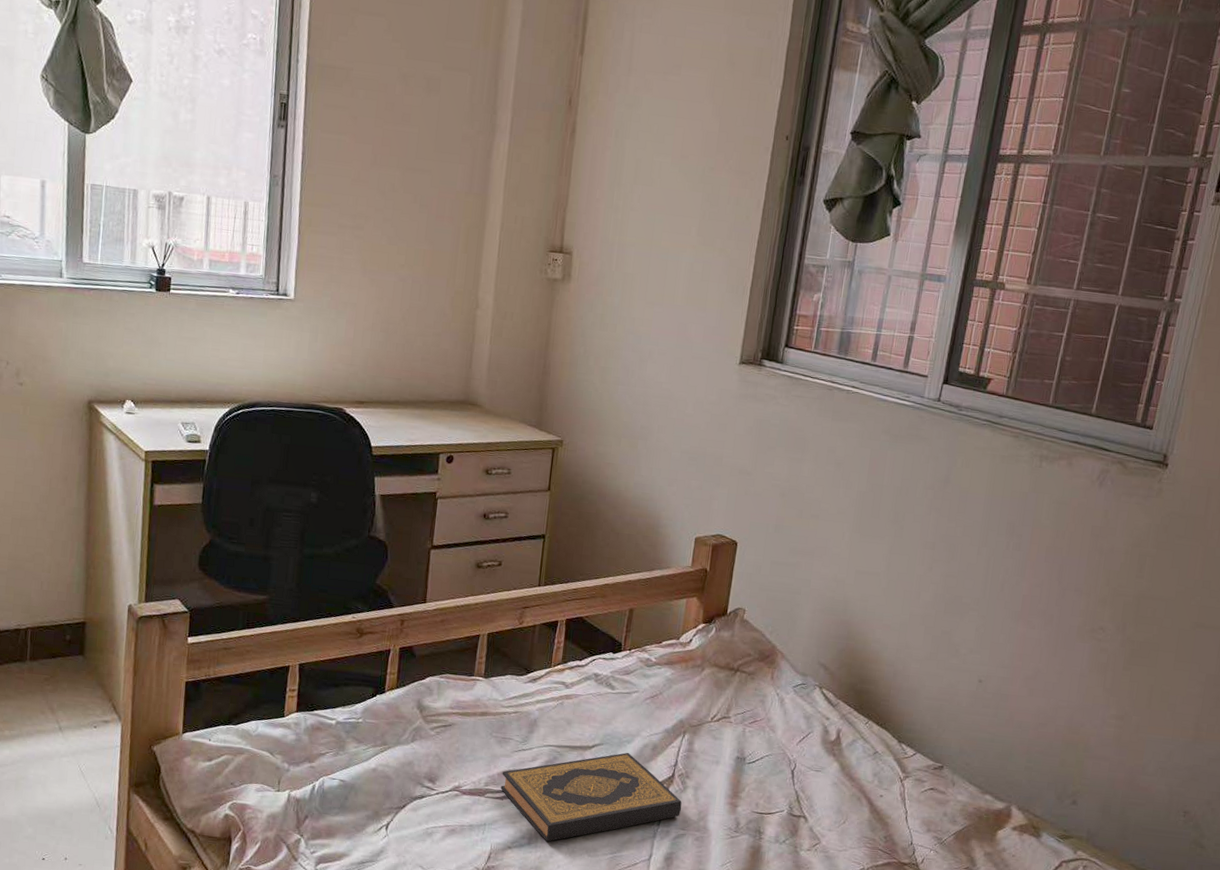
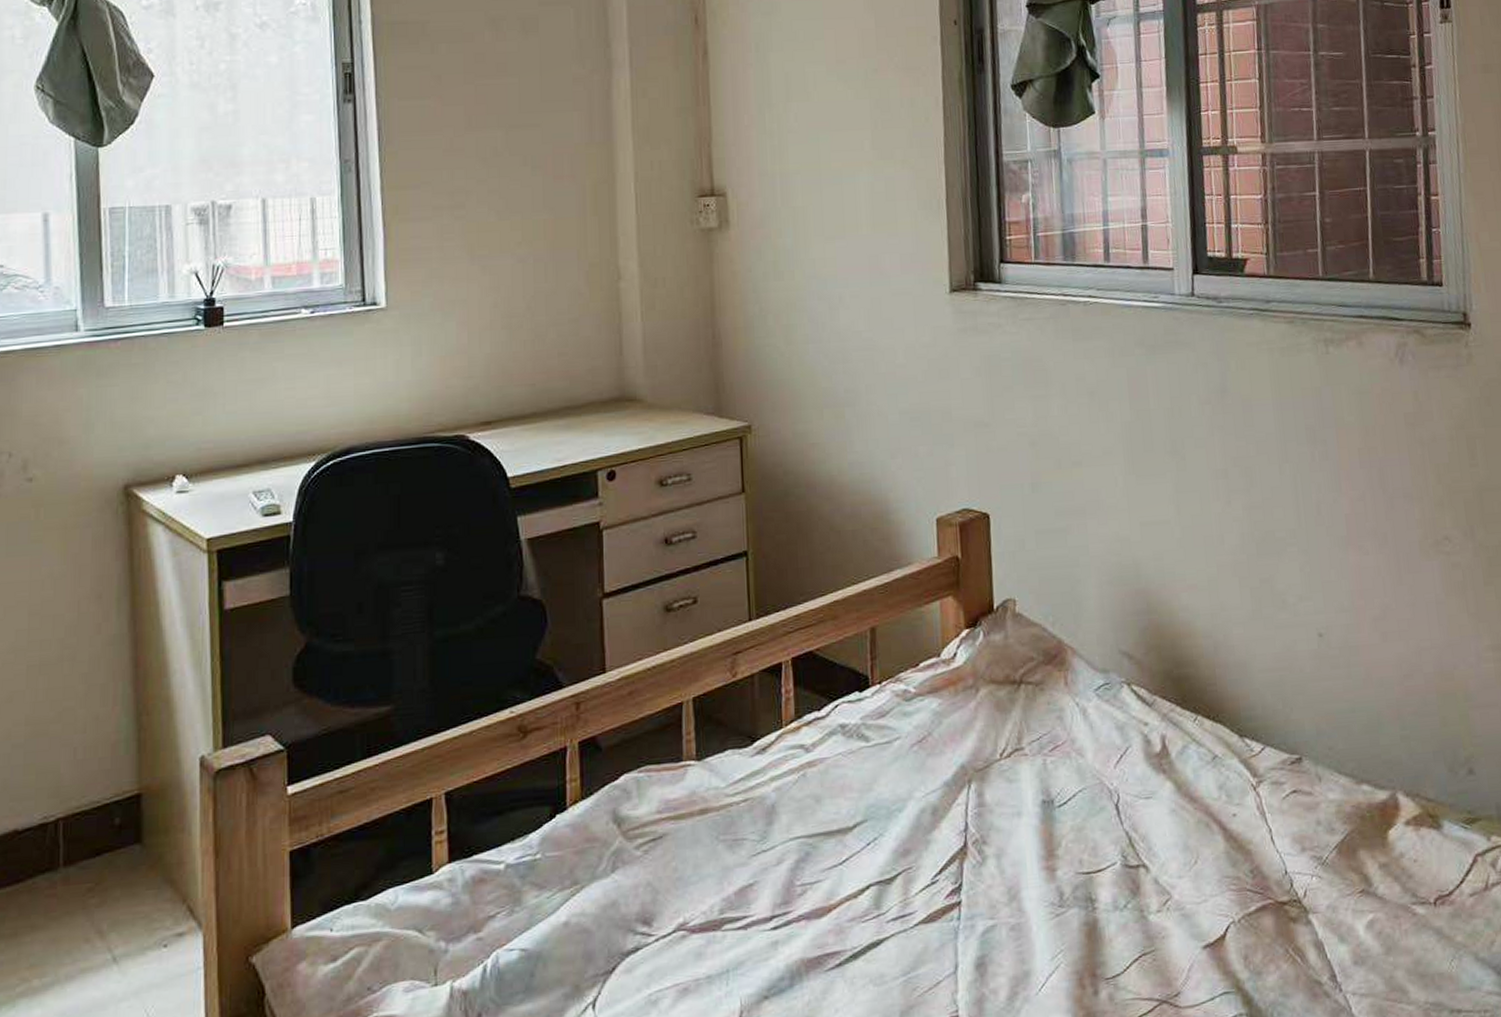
hardback book: present [500,752,682,842] -> none [740,824,985,977]

